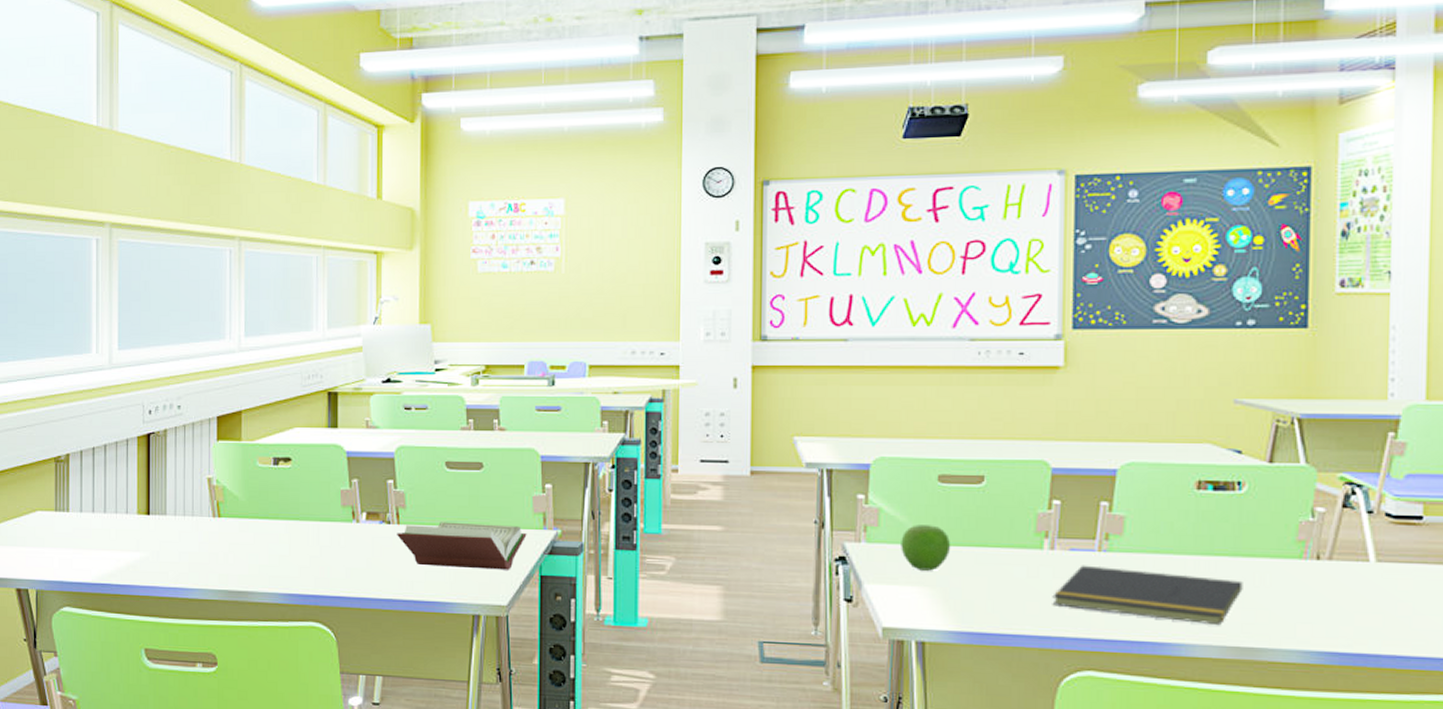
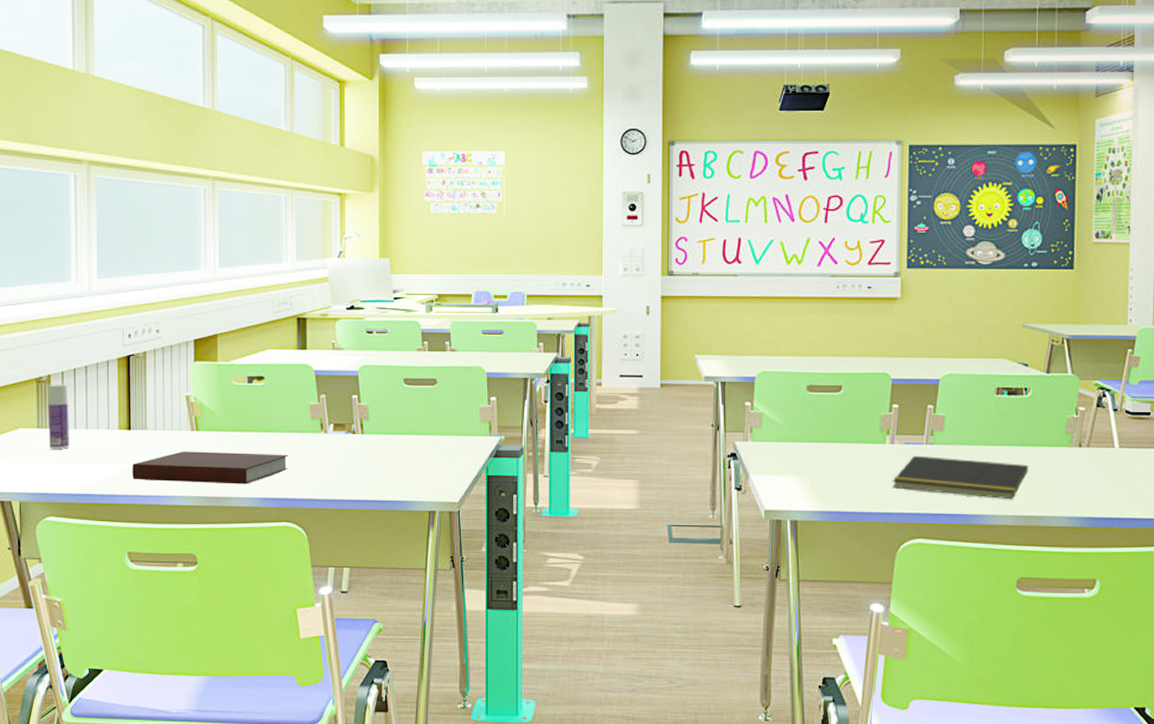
bottle: none [66,464,87,534] -> present [47,384,69,449]
notebook: none [151,539,317,578] -> present [132,451,289,484]
book: present [397,522,527,570] -> none [361,431,475,472]
fruit: present [901,525,951,571] -> none [779,426,817,463]

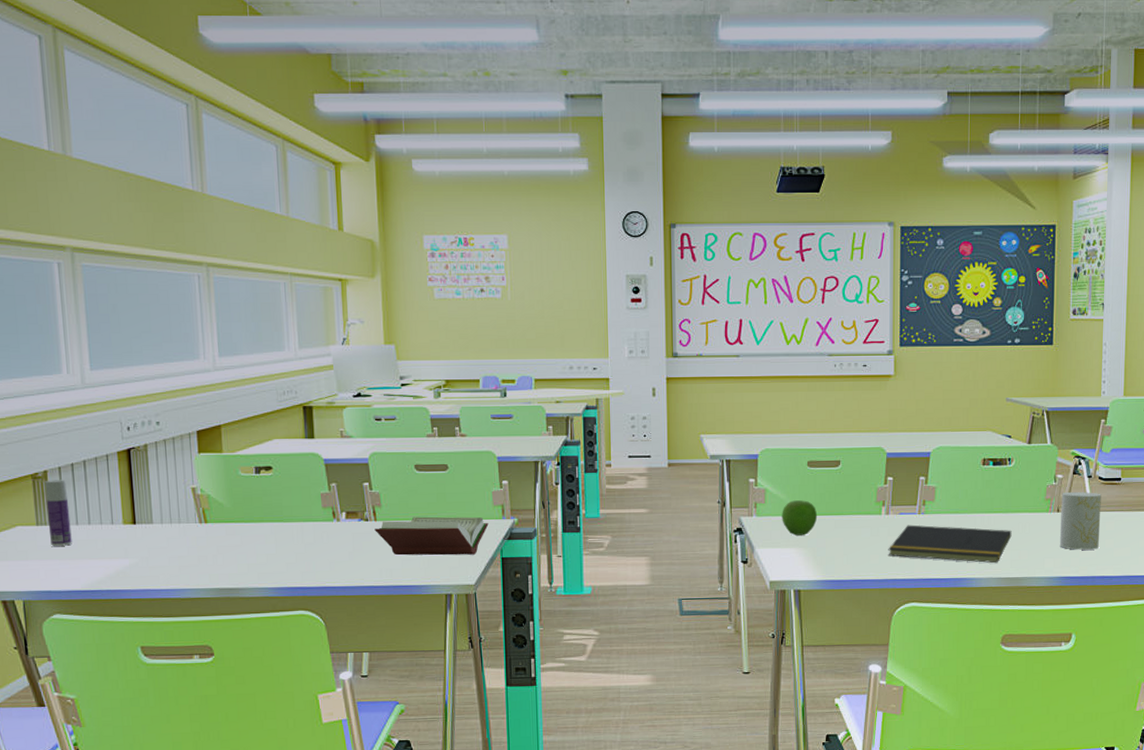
notebook: present [132,451,289,484] -> none [140,543,302,575]
book: none [361,431,475,472] -> present [375,516,489,556]
fruit: none [779,426,817,463] -> present [782,500,818,536]
cup: none [1081,425,1129,489] -> present [1059,491,1101,550]

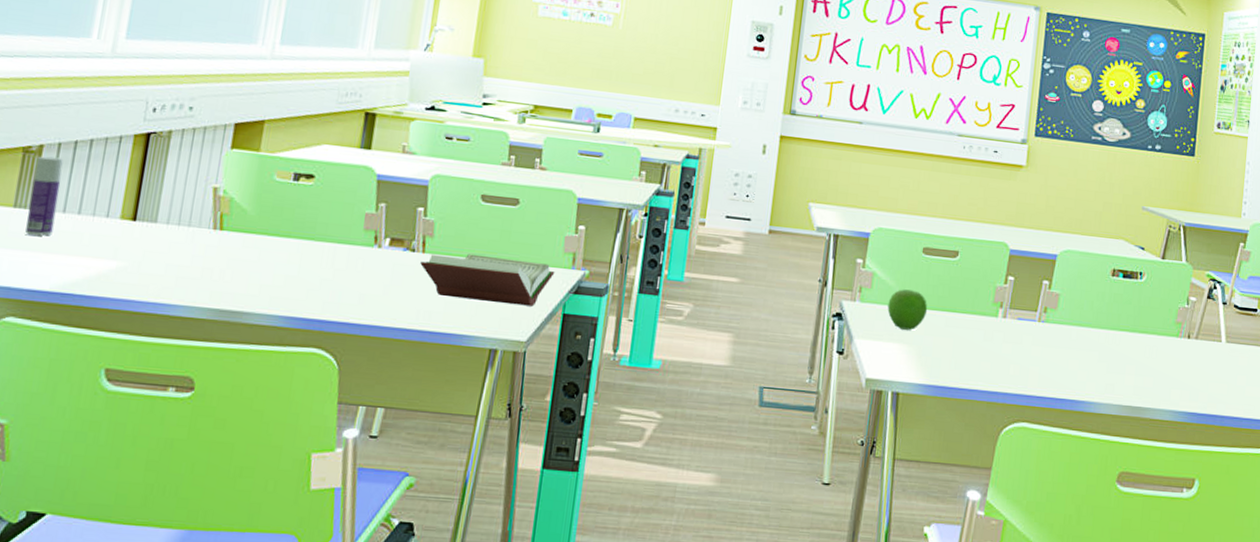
notepad: present [888,525,1012,563] -> none [1000,332,1138,388]
cup: present [1059,491,1101,550] -> none [1187,317,1236,386]

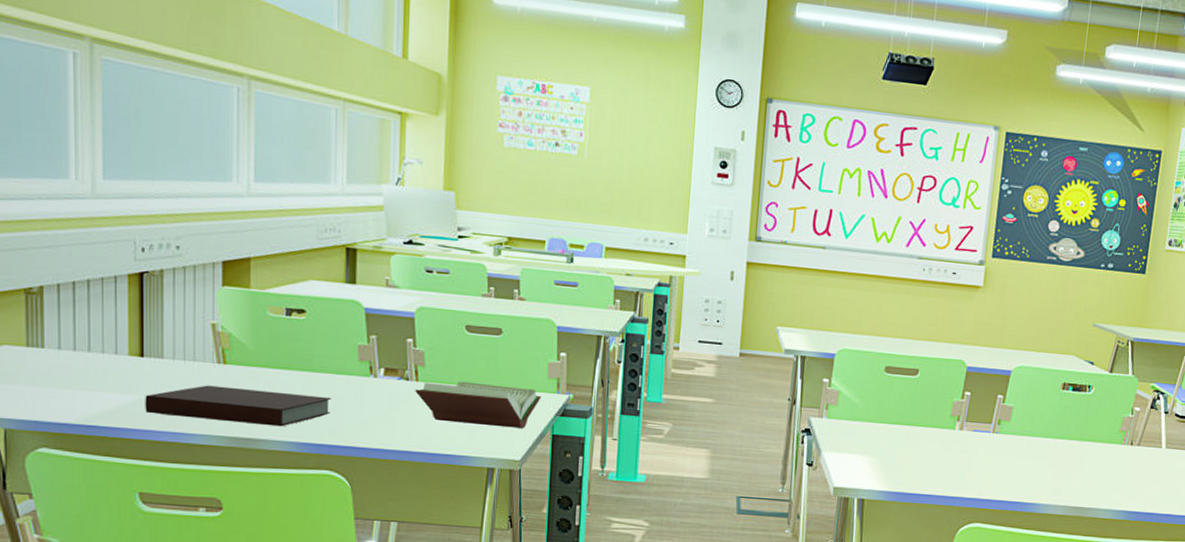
bottle: present [25,156,63,236] -> none [39,297,67,373]
notebook: none [127,252,331,299] -> present [145,385,332,427]
fruit: present [887,289,928,331] -> none [852,405,890,443]

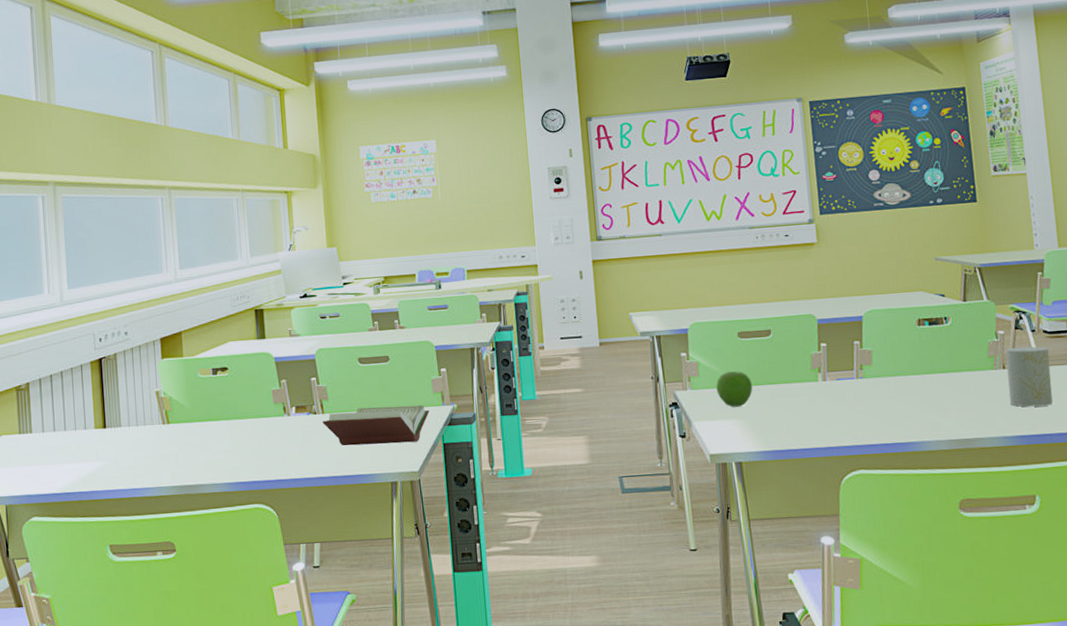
notebook: present [145,385,332,427] -> none [109,439,256,476]
fruit: none [852,405,890,443] -> present [716,371,753,407]
cup: none [1129,426,1176,487] -> present [1005,346,1053,407]

